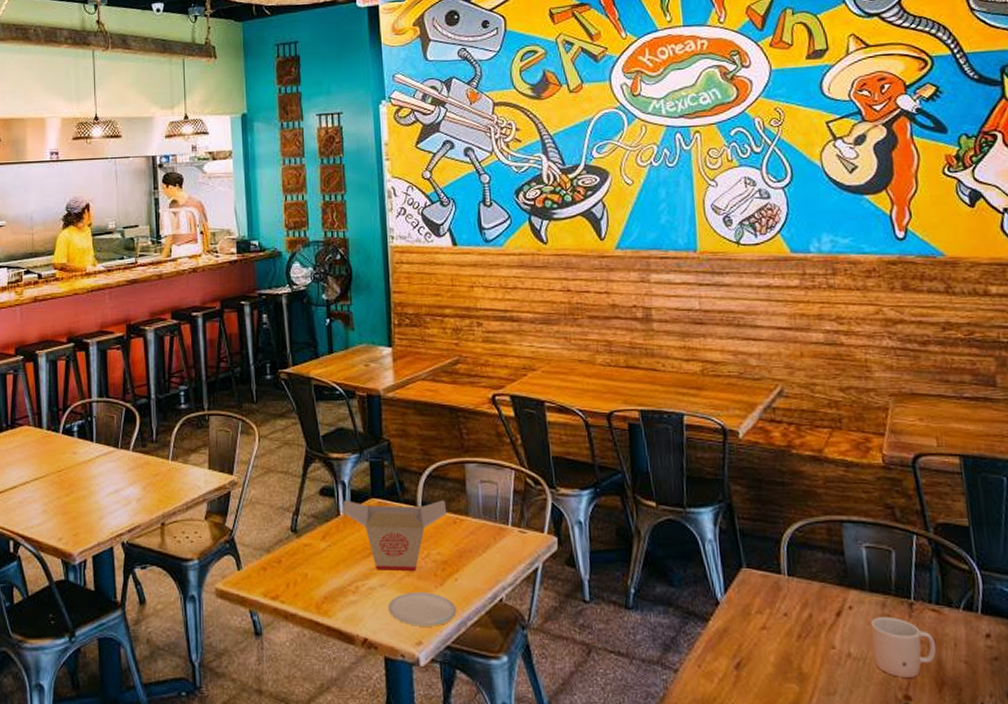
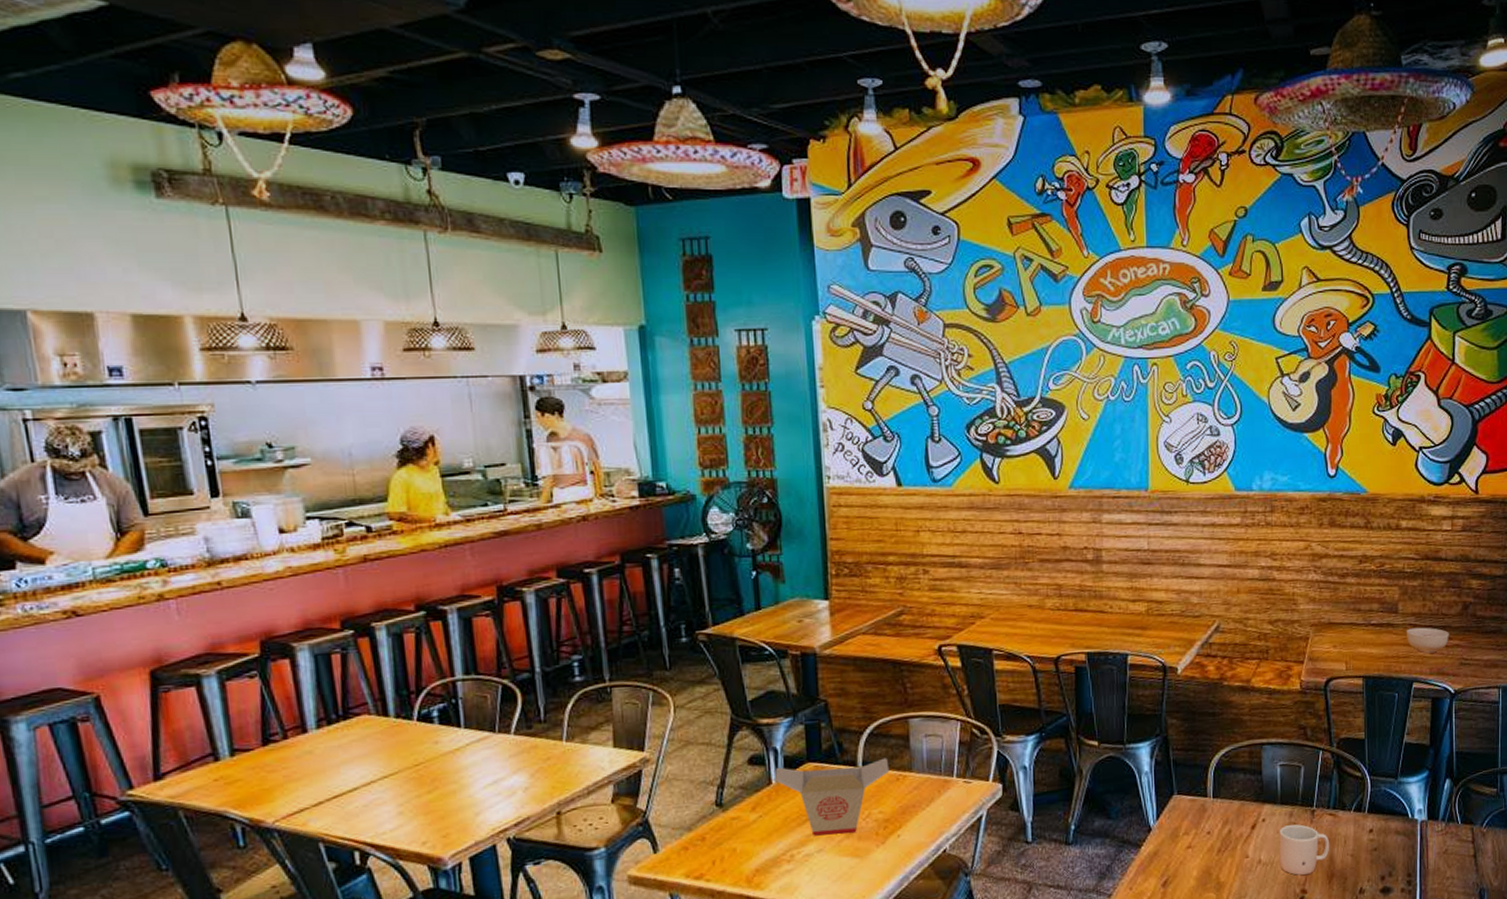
plate: present [388,592,457,627] -> none [826,852,899,887]

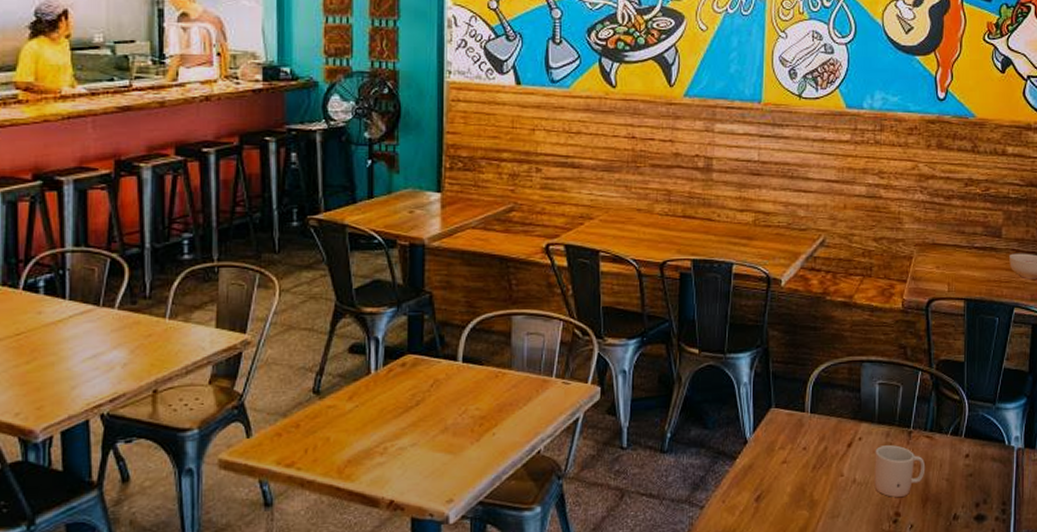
takeout container: present [774,758,890,836] -> none [373,354,489,430]

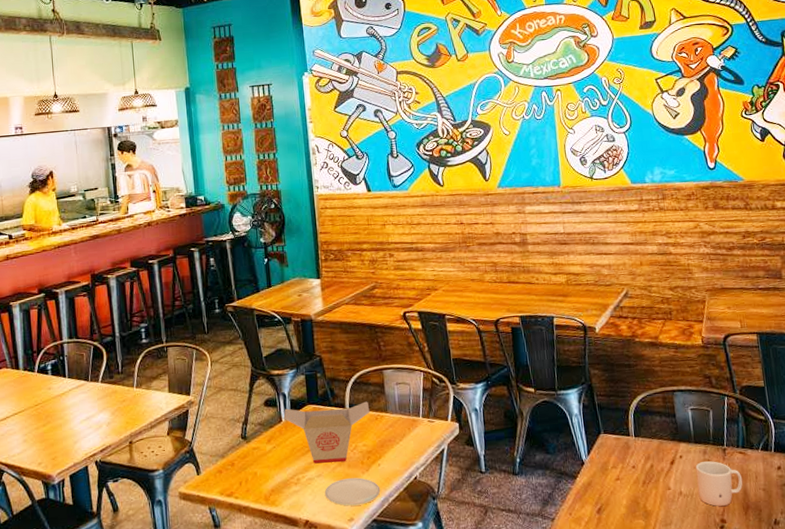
takeout container: none [373,354,489,430] -> present [283,401,370,464]
plate: none [418,449,492,484] -> present [324,477,381,506]

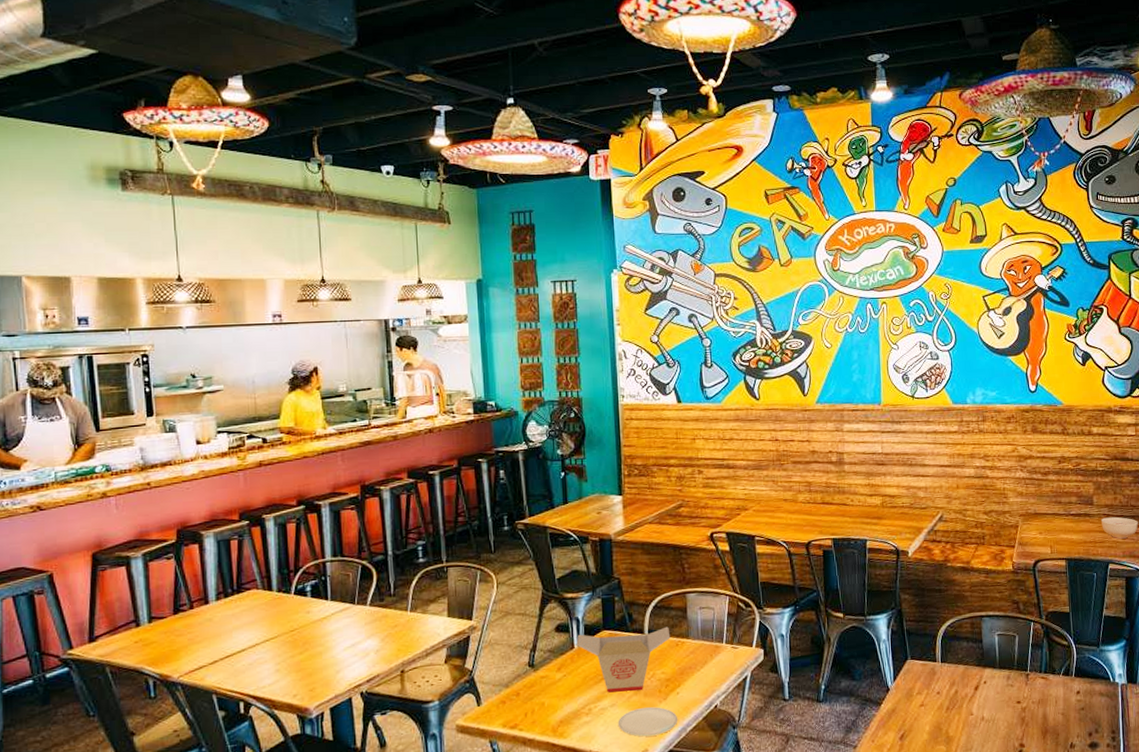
mug: present [695,460,743,507] -> none [998,686,1043,732]

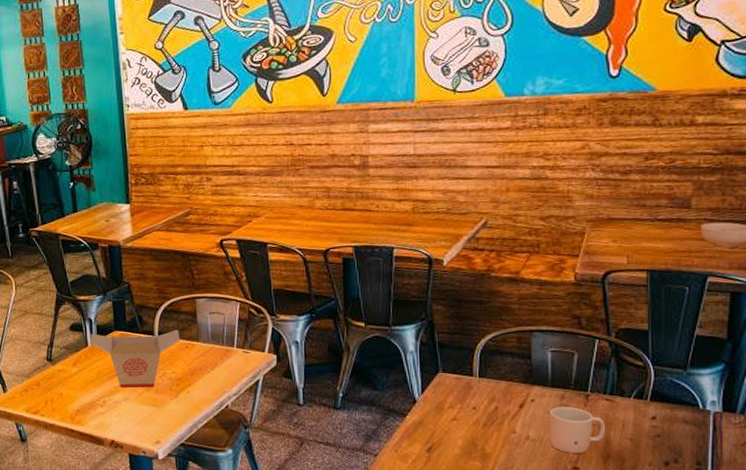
plate: present [617,707,678,737] -> none [131,403,189,430]
mug: none [998,686,1043,732] -> present [549,406,606,454]

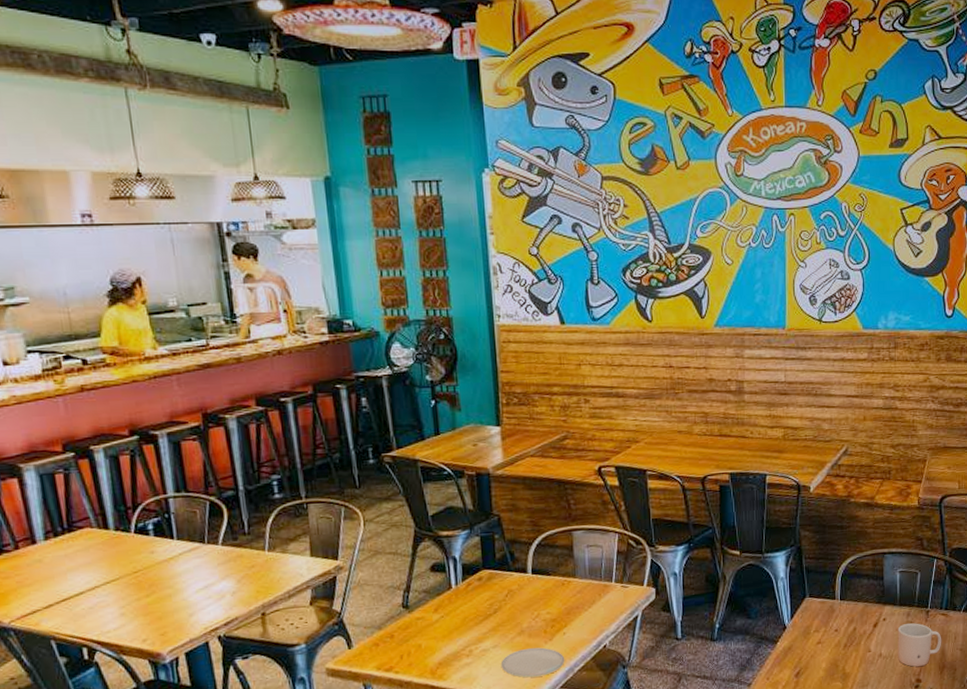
takeout container: present [89,329,181,388] -> none [453,565,556,634]
plate: none [131,403,189,430] -> present [500,647,565,678]

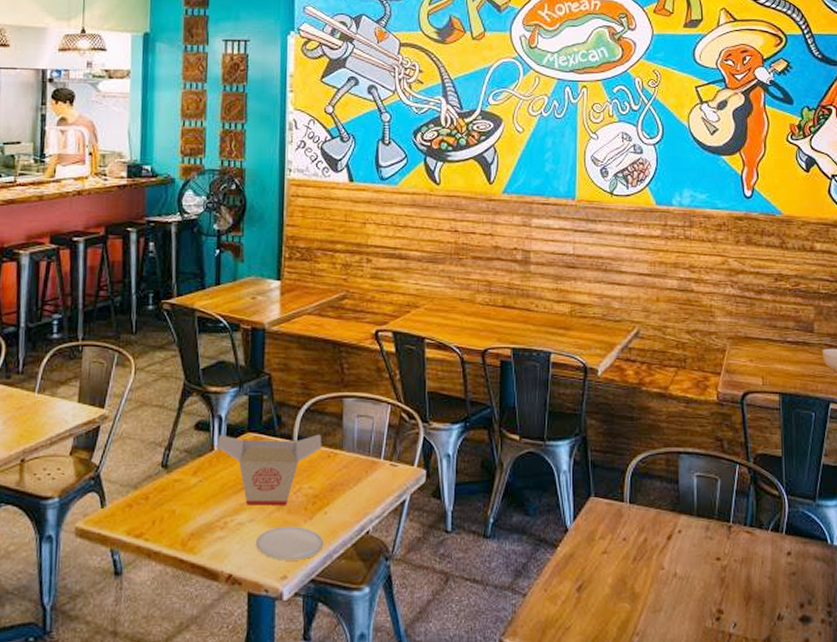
takeout container: none [453,565,556,634] -> present [216,434,322,505]
mug: present [897,623,942,667] -> none [695,538,747,595]

